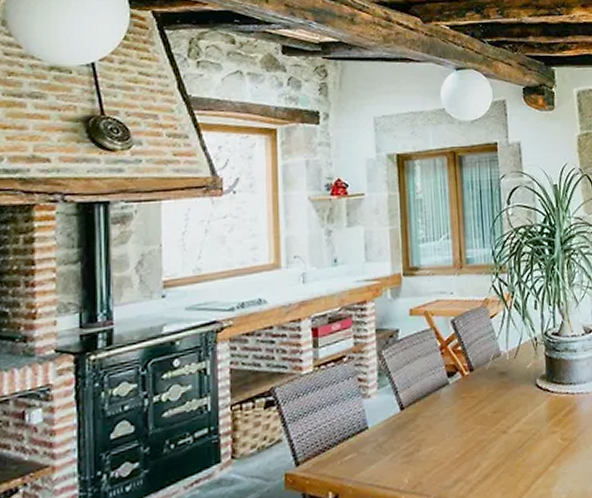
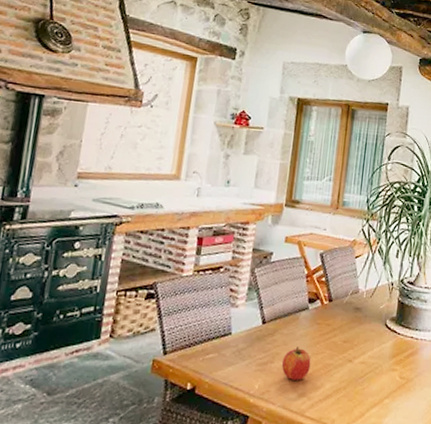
apple: none [429,427,462,466] -> present [281,346,311,380]

